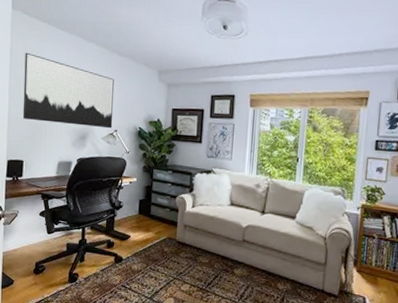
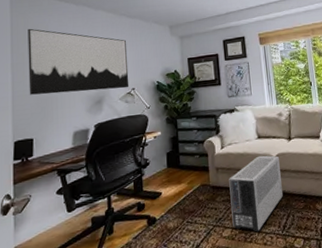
air purifier: none [192,222,248,295] -> present [229,155,283,232]

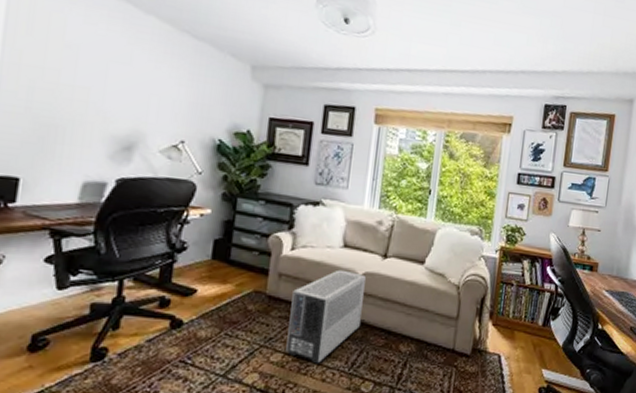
wall art: present [28,28,129,95] -> none [22,14,184,139]

